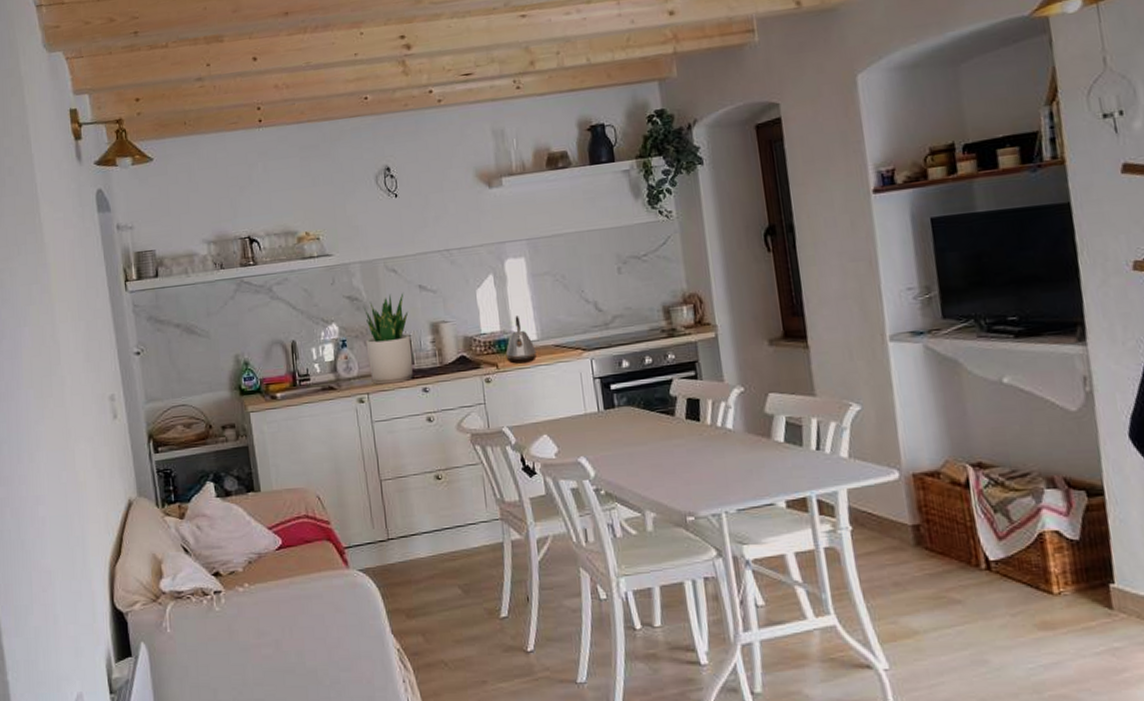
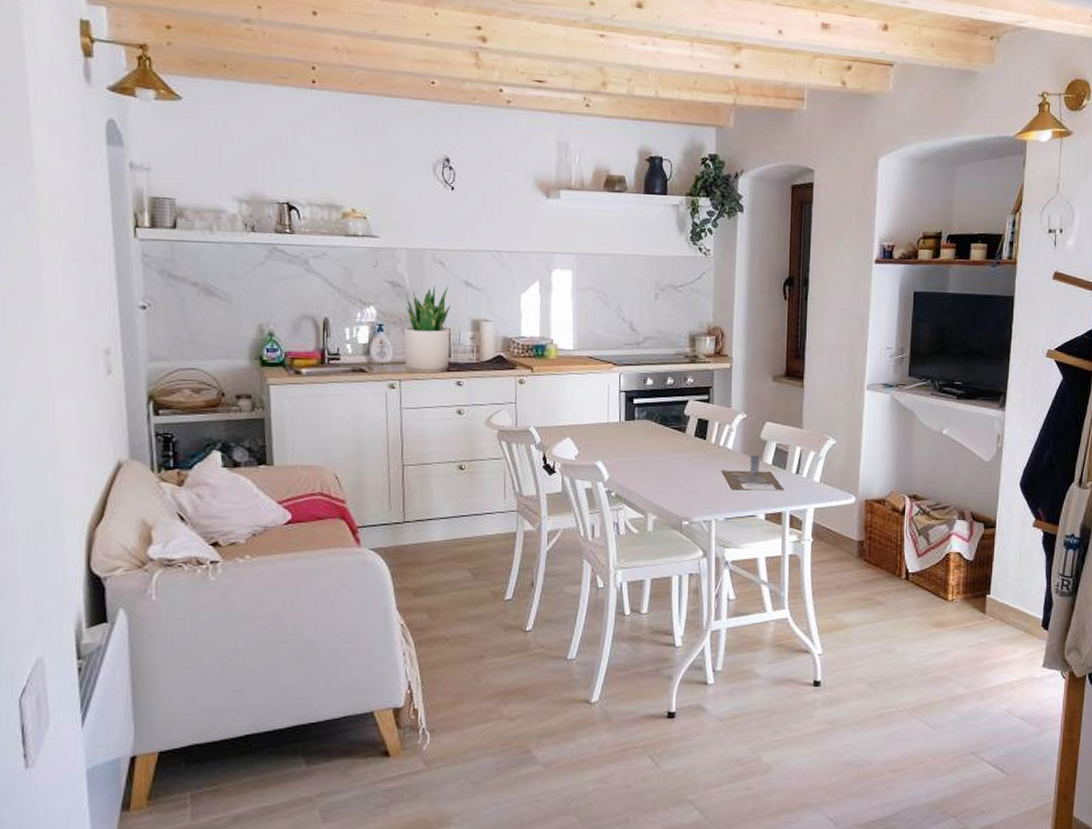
kettle: present [505,316,537,365] -> none [541,324,571,371]
place setting: none [723,432,805,476] -> present [721,455,785,491]

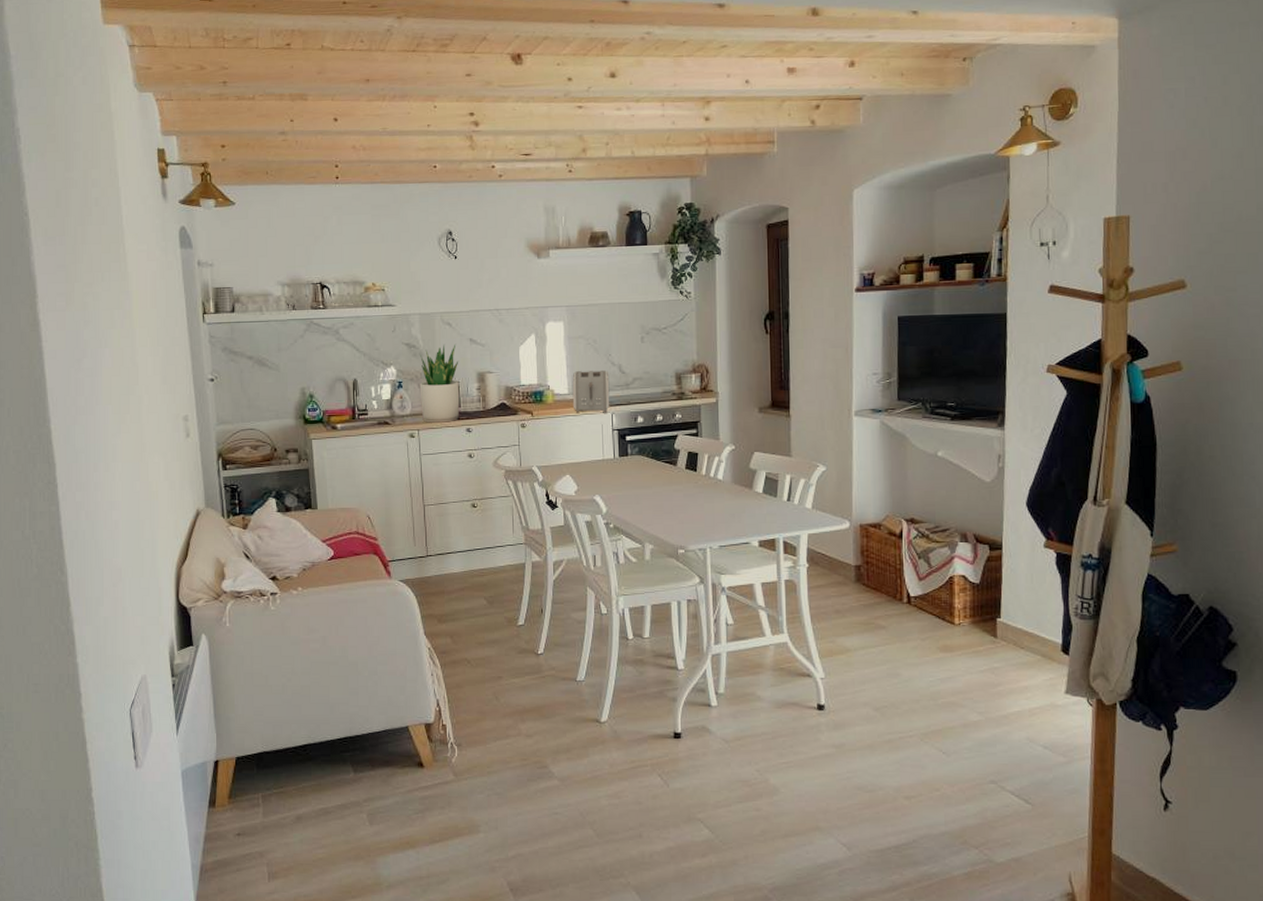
toaster: none [577,326,619,373] -> present [572,370,610,414]
place setting: present [721,455,785,491] -> none [713,484,777,519]

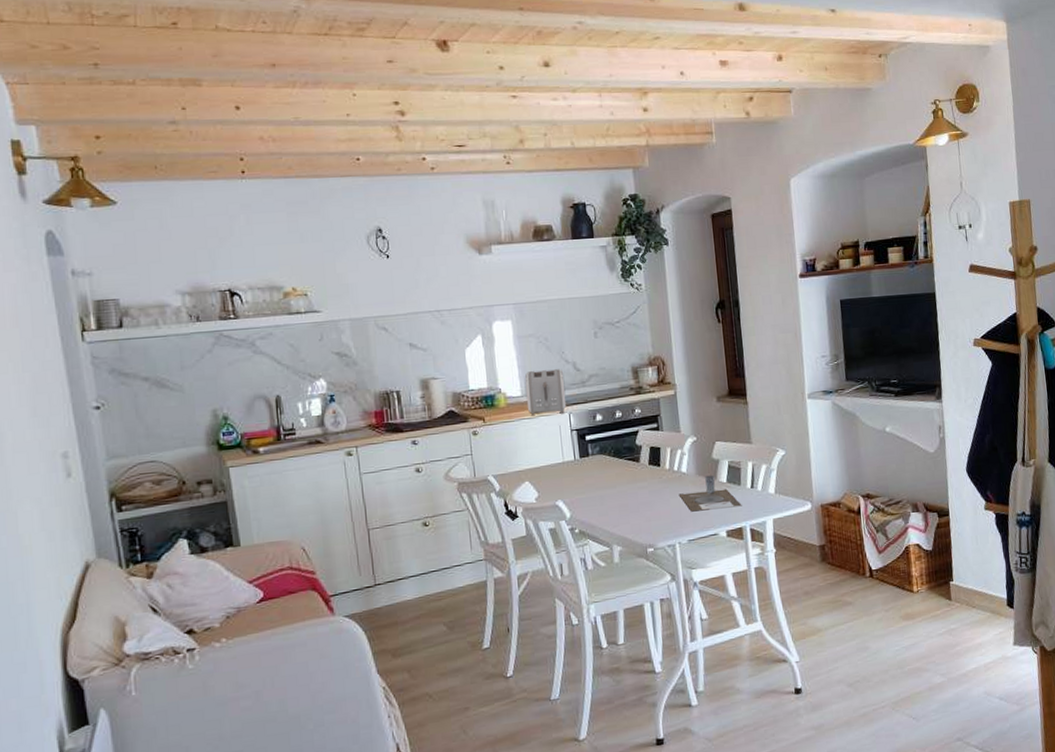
planter: present [419,344,460,423] -> none [353,350,403,438]
place setting: none [713,484,777,519] -> present [678,475,742,512]

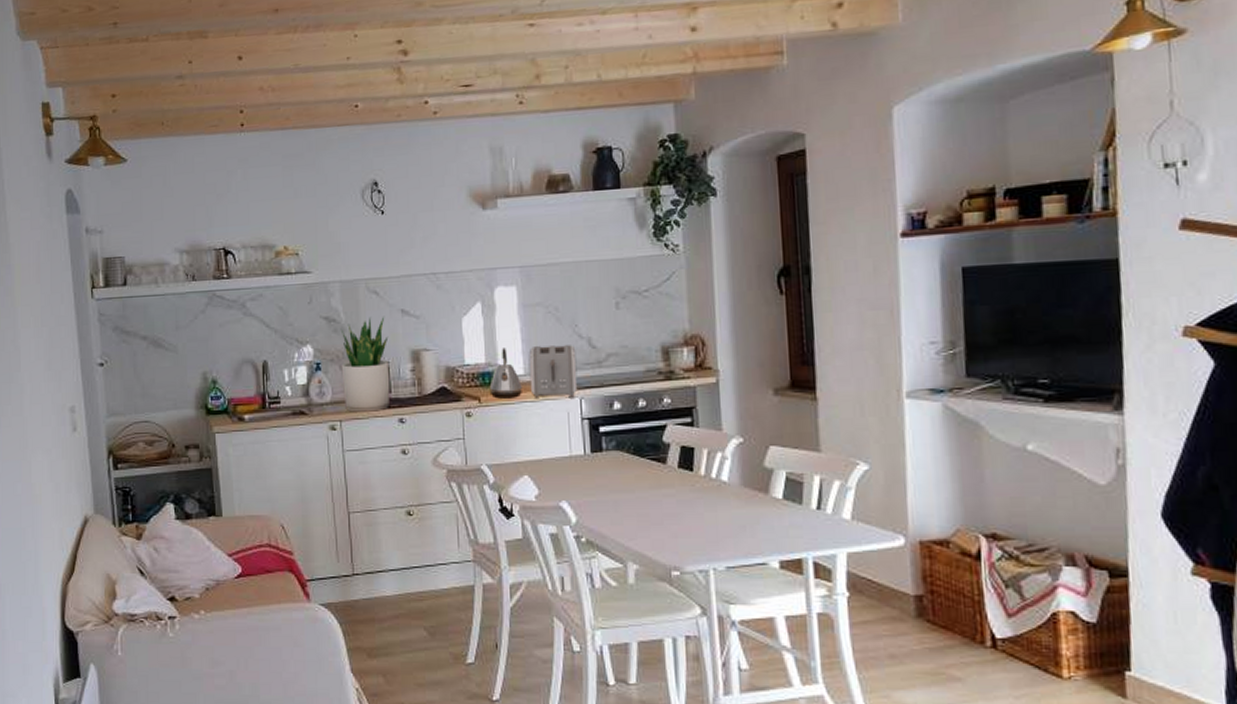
planter: none [353,350,403,438] -> present [341,316,390,412]
kettle: none [492,374,520,419] -> present [489,348,522,400]
place setting: present [678,475,742,512] -> none [716,487,803,532]

